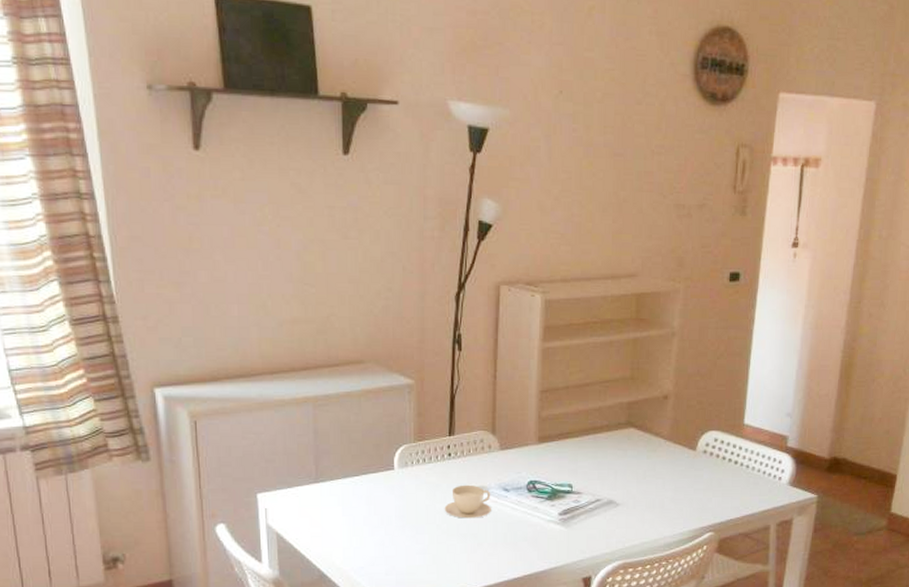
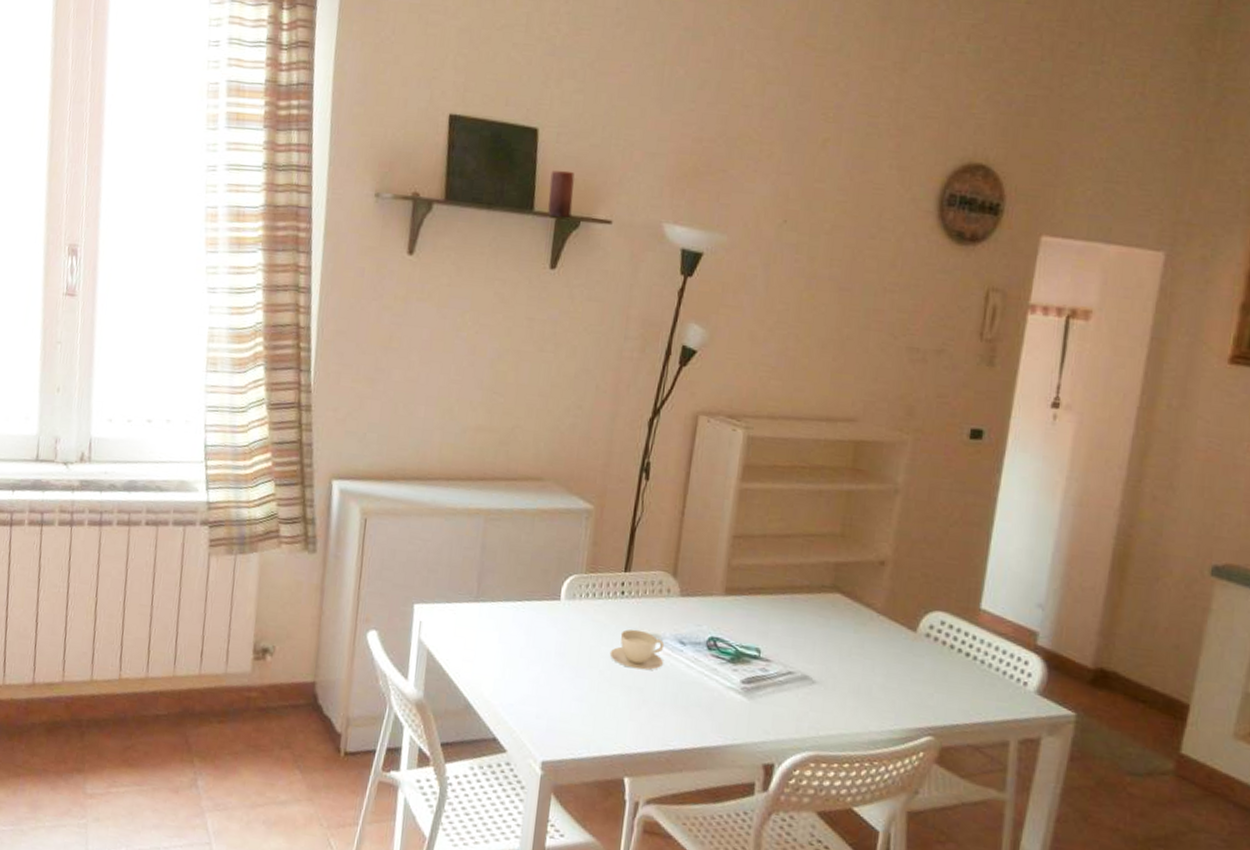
candle: none [331,50,357,102] -> present [547,170,575,219]

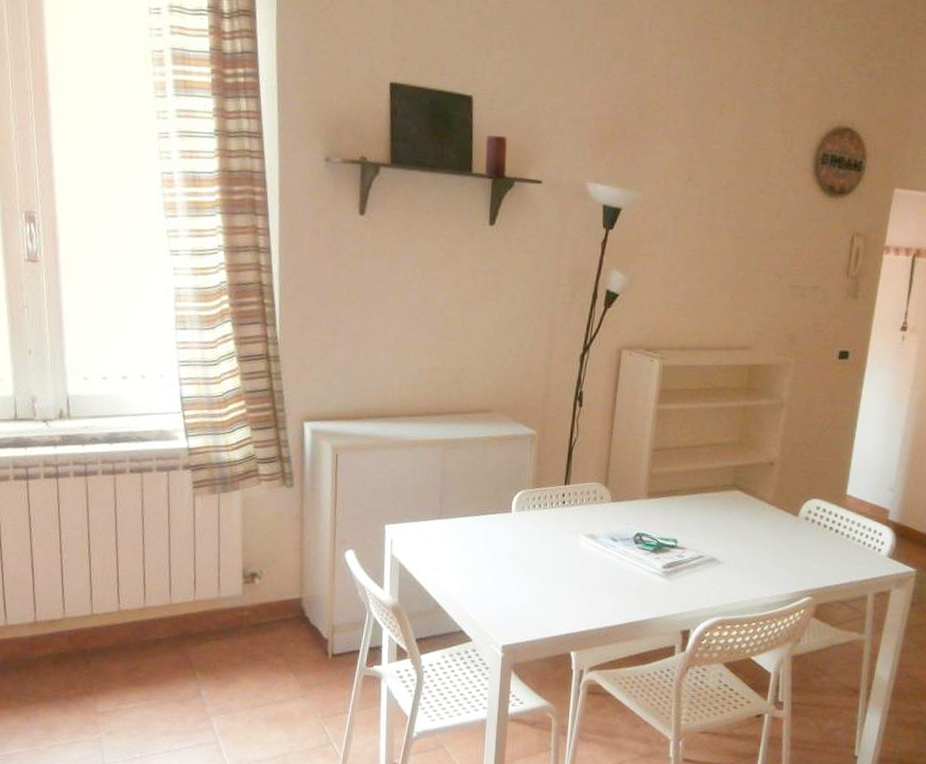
teacup: present [609,629,665,670] -> none [555,531,600,564]

